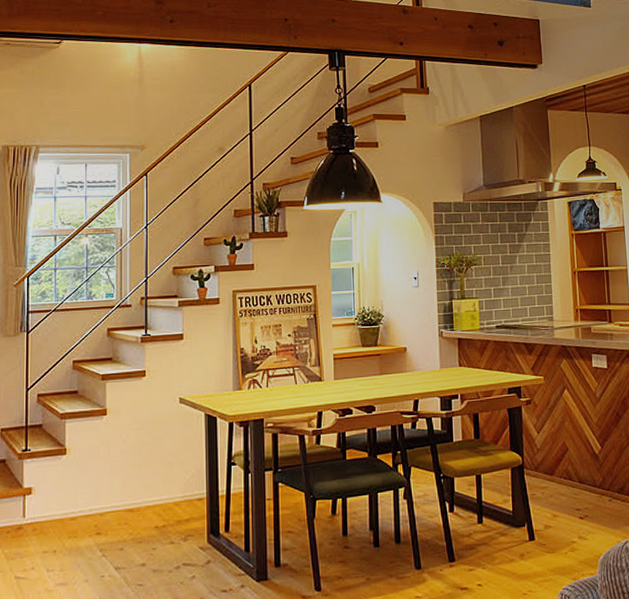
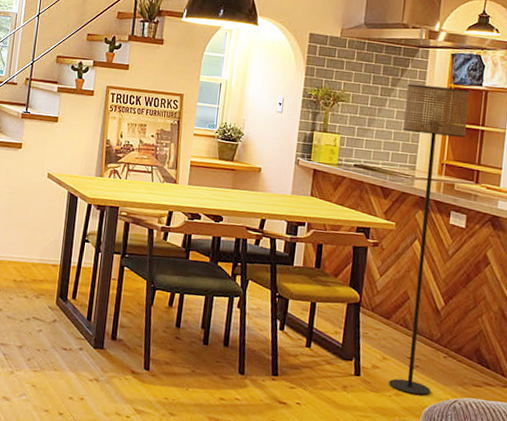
floor lamp: none [533,234,603,547] -> present [389,83,469,396]

